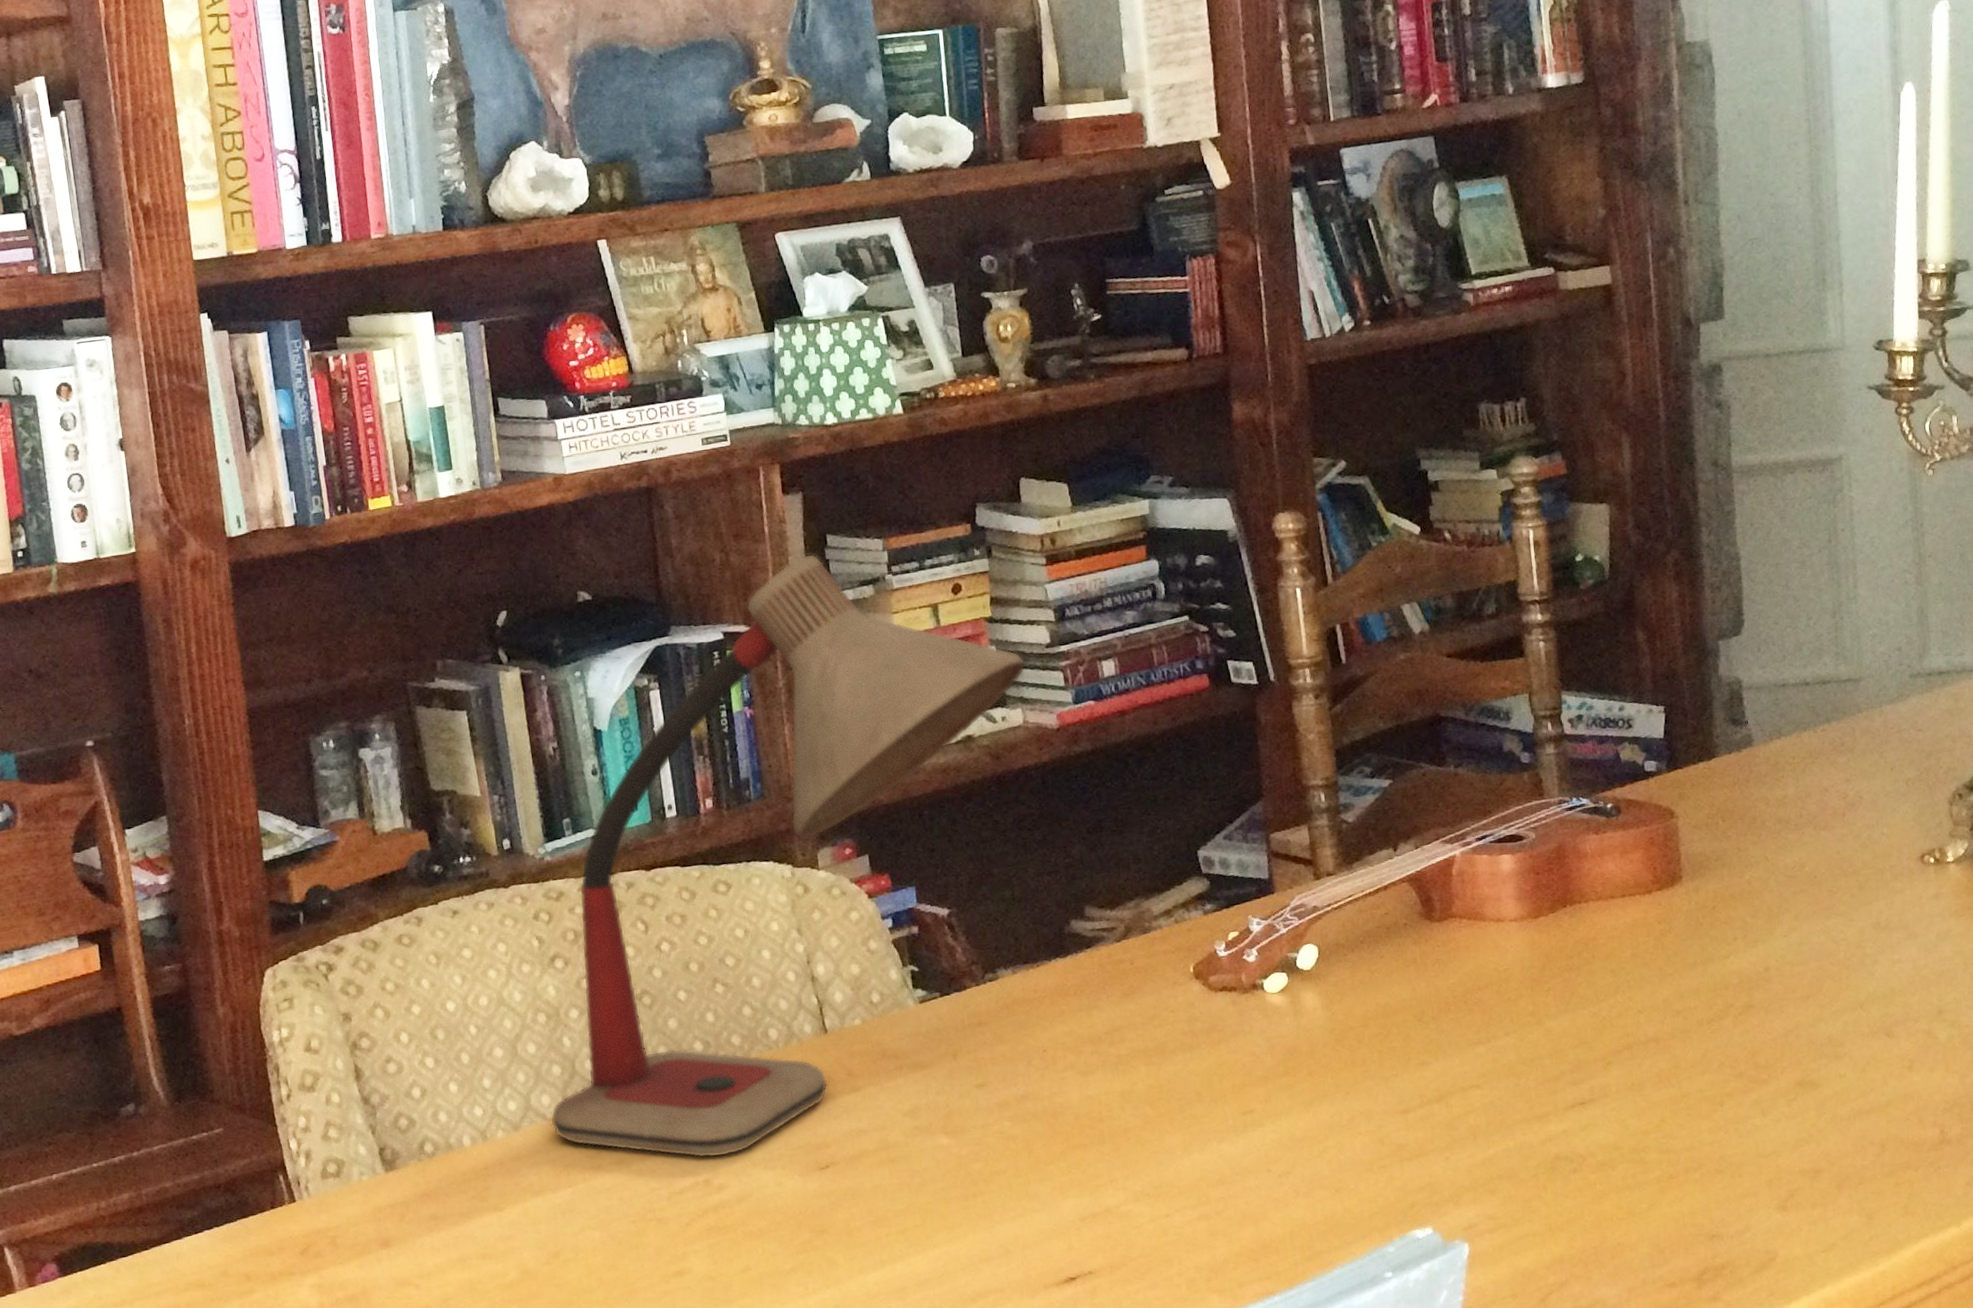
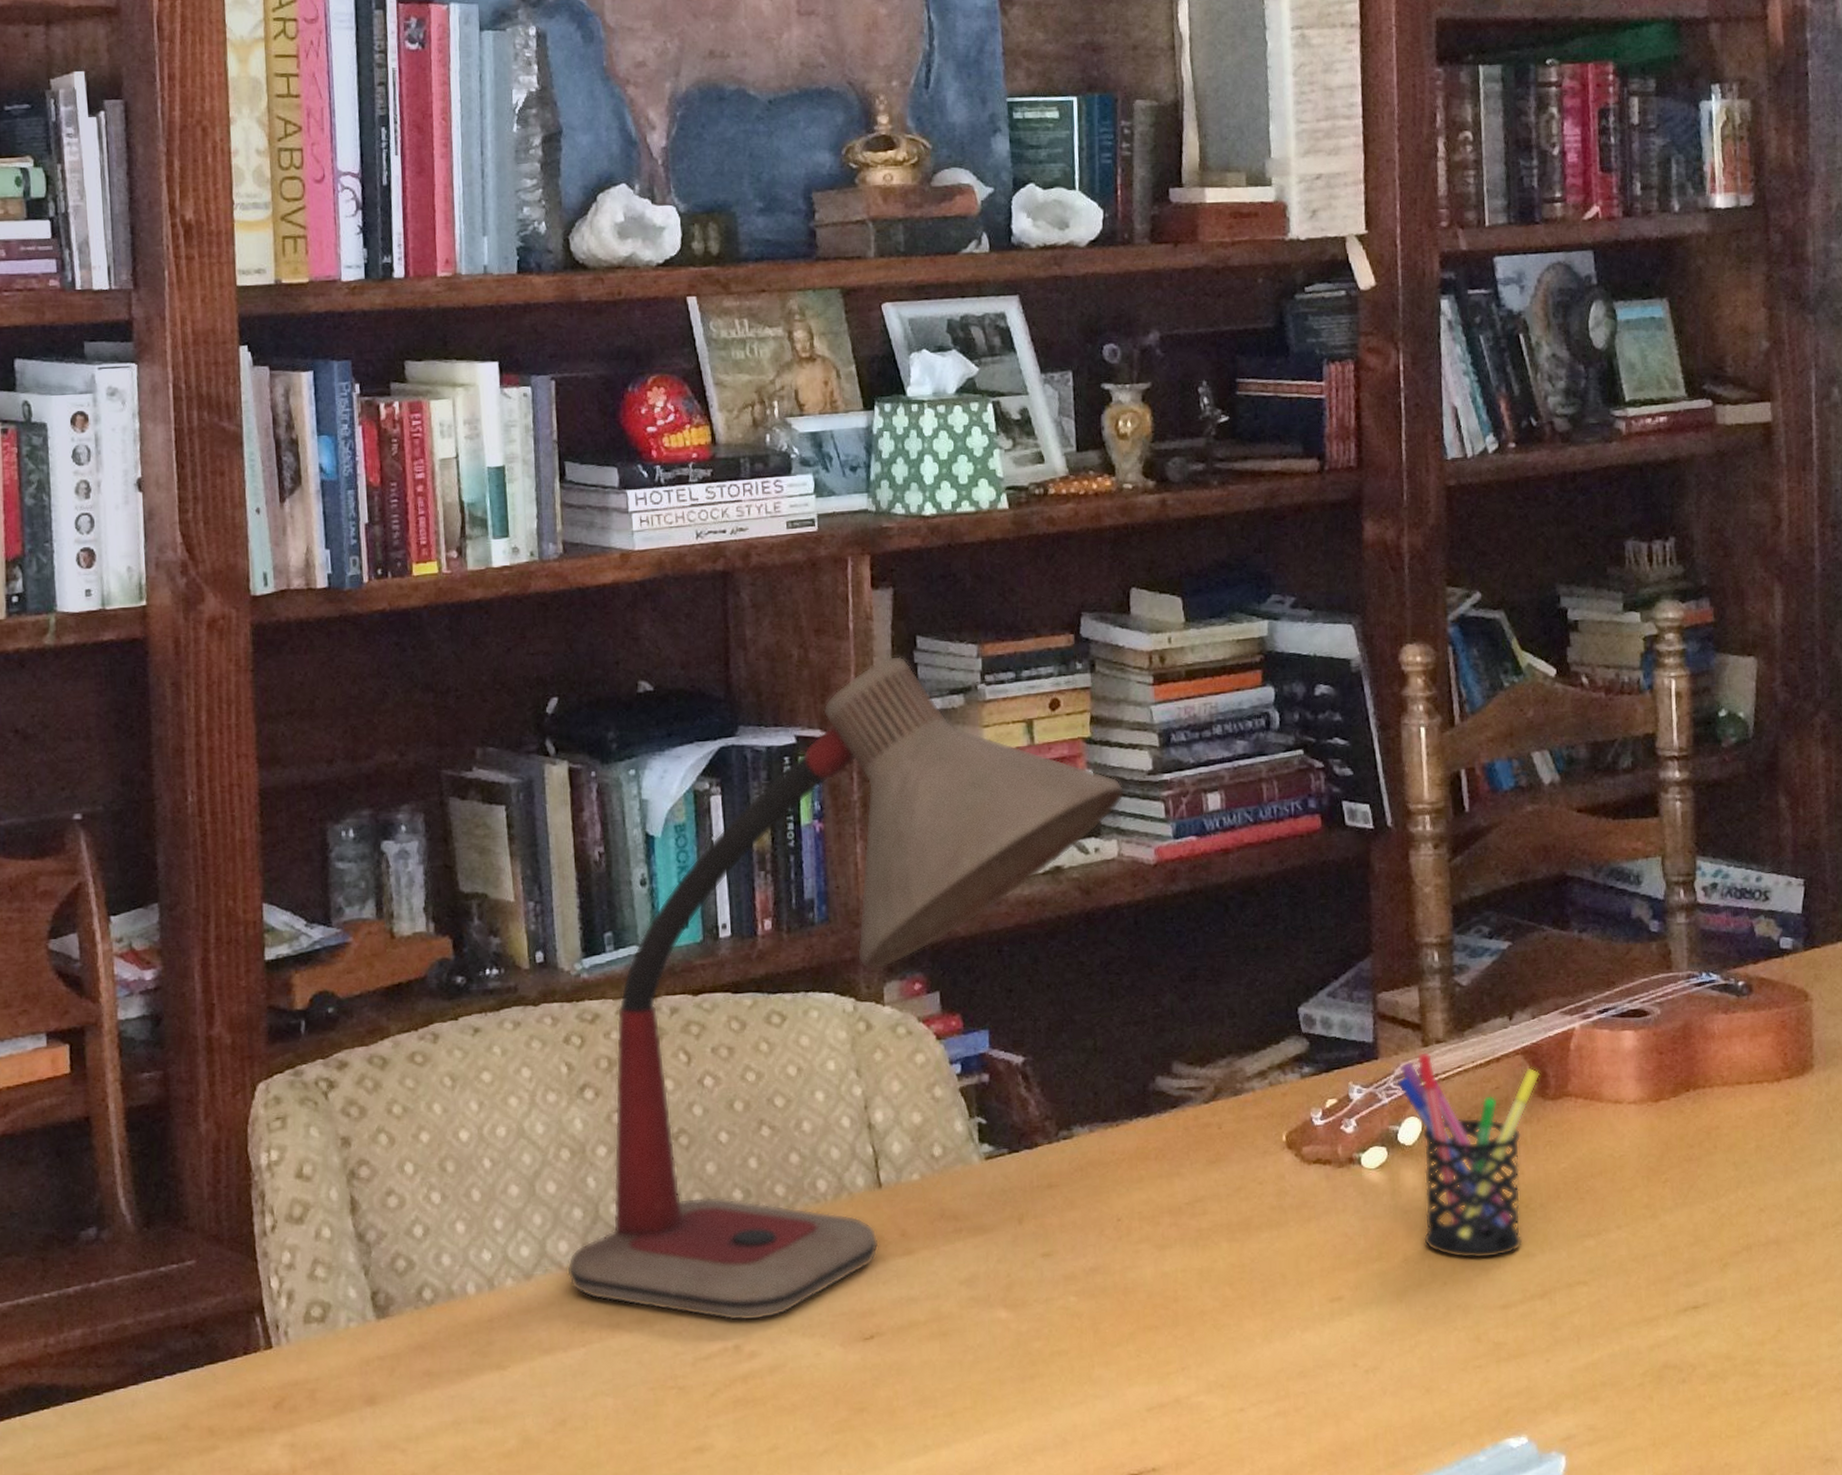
pen holder: none [1293,884,1426,1070] -> present [1397,1051,1541,1259]

